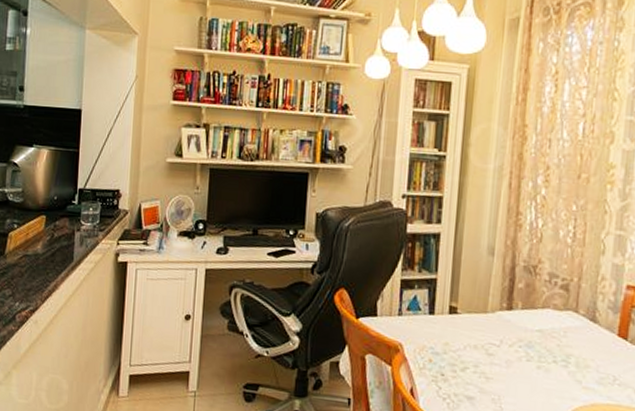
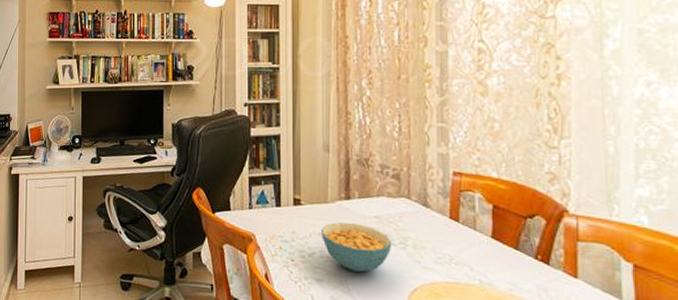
cereal bowl: none [476,335,554,391] -> present [320,222,392,272]

